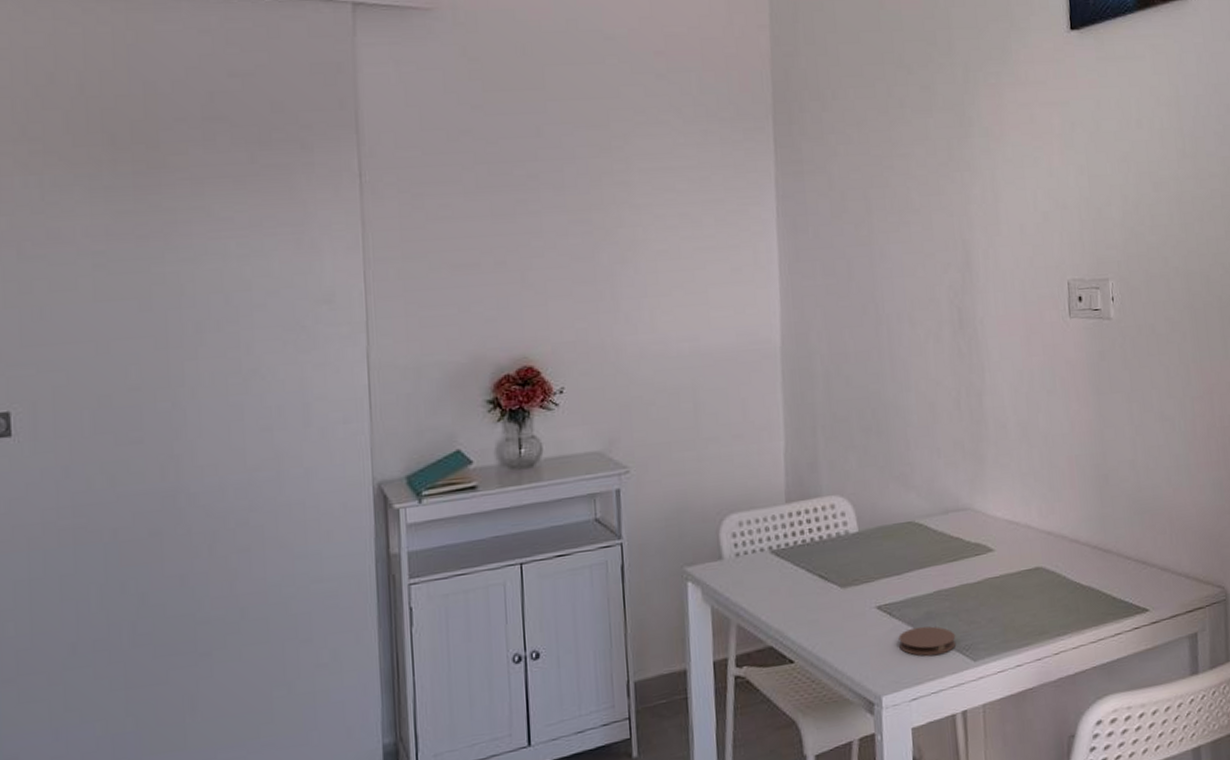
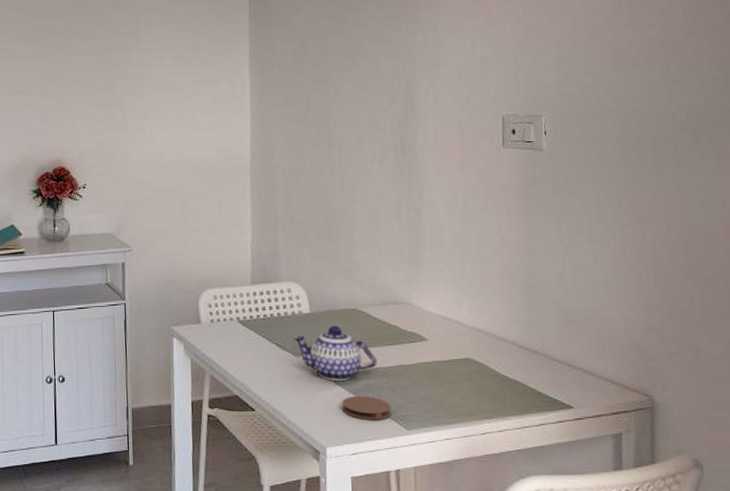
teapot: none [838,544,938,613] -> present [292,325,377,381]

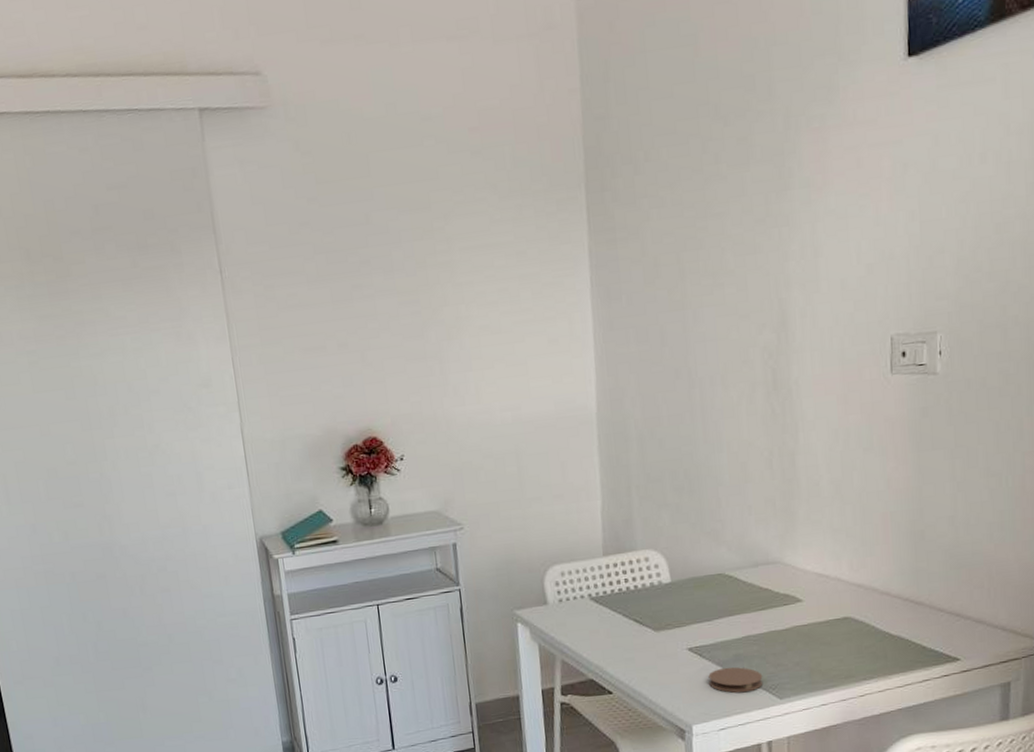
teapot: present [292,325,377,381] -> none [652,593,747,655]

